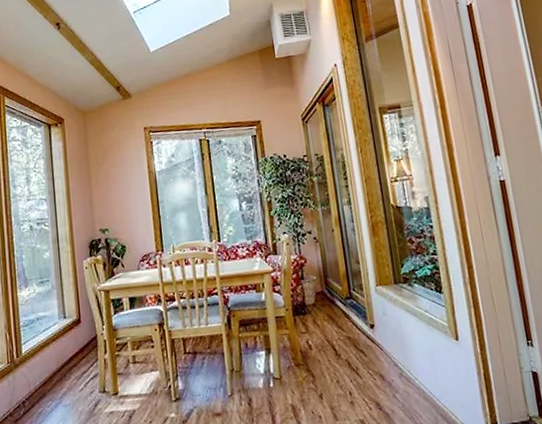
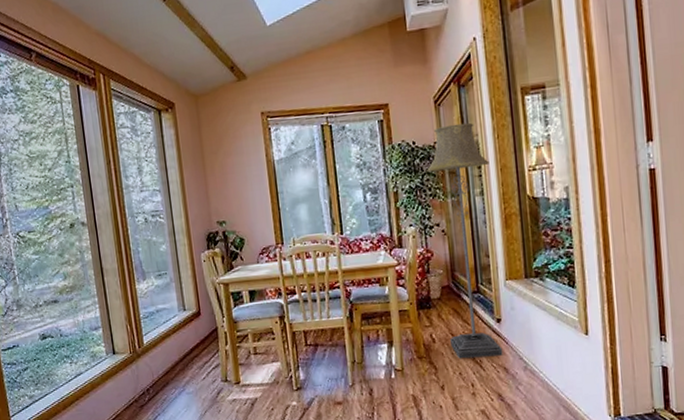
floor lamp: none [297,138,378,366] -> present [427,122,503,359]

